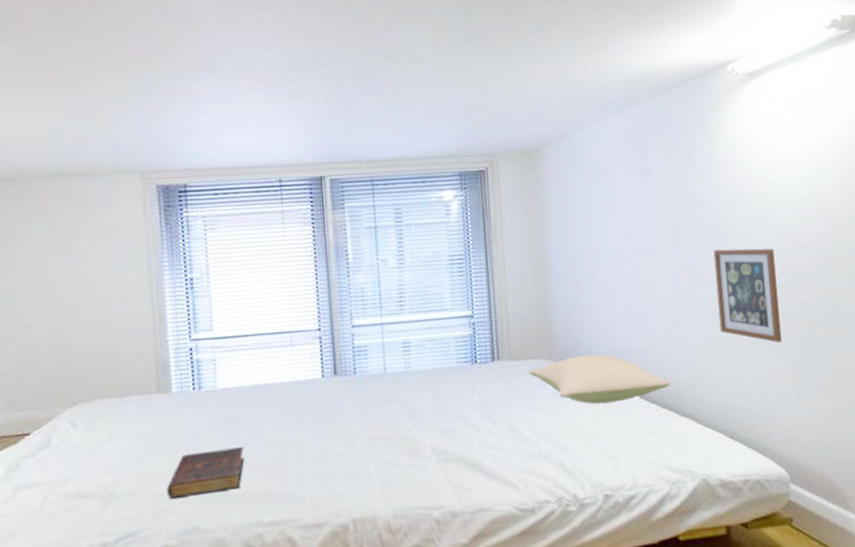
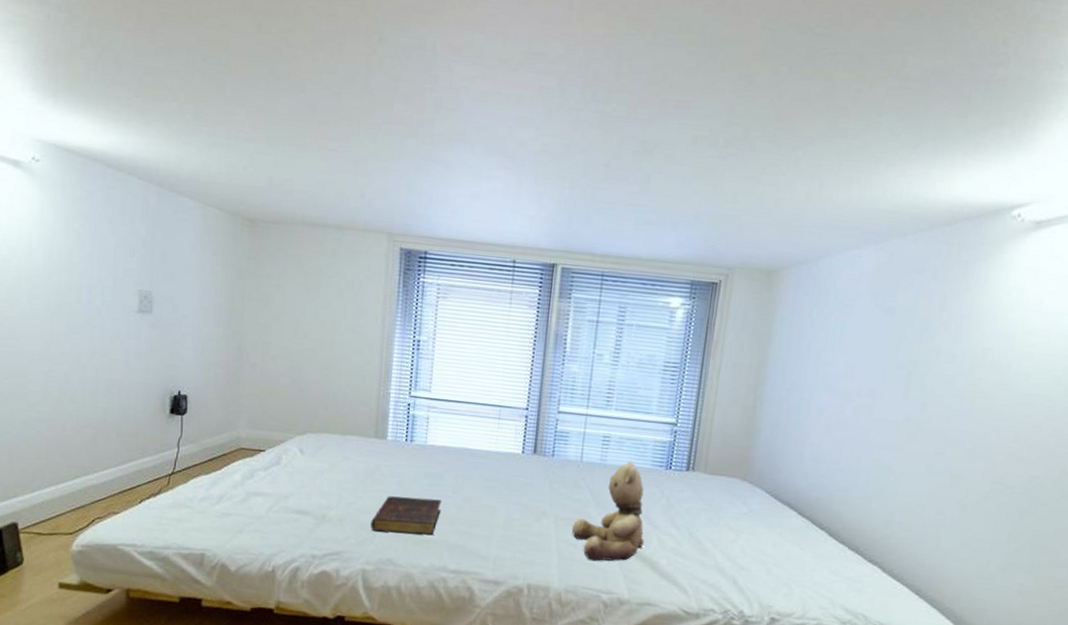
teddy bear: none [388,362,465,477] -> present [571,460,644,561]
pillow: present [528,354,671,404] -> none [720,482,865,535]
picture frame: present [713,248,782,343] -> none [931,405,1014,513]

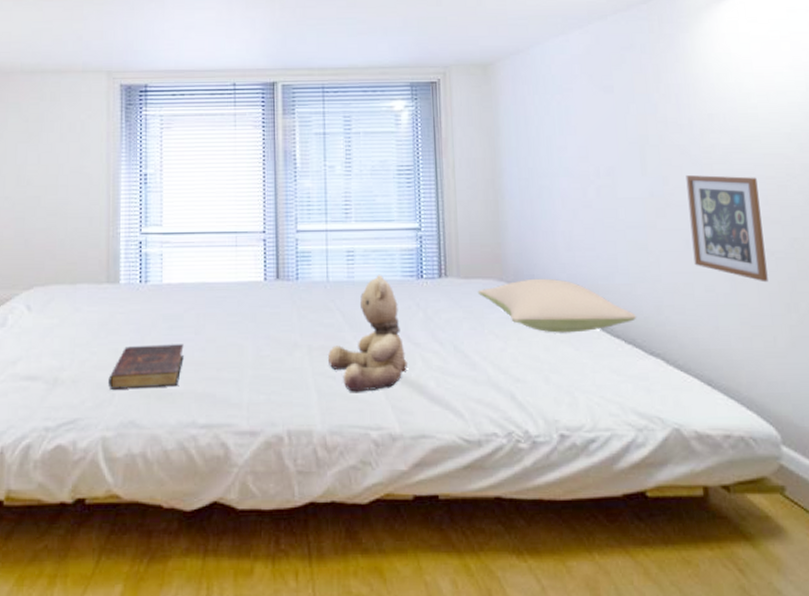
pillow: none [720,482,865,535] -> present [477,278,637,333]
picture frame: none [931,405,1014,513] -> present [686,175,768,283]

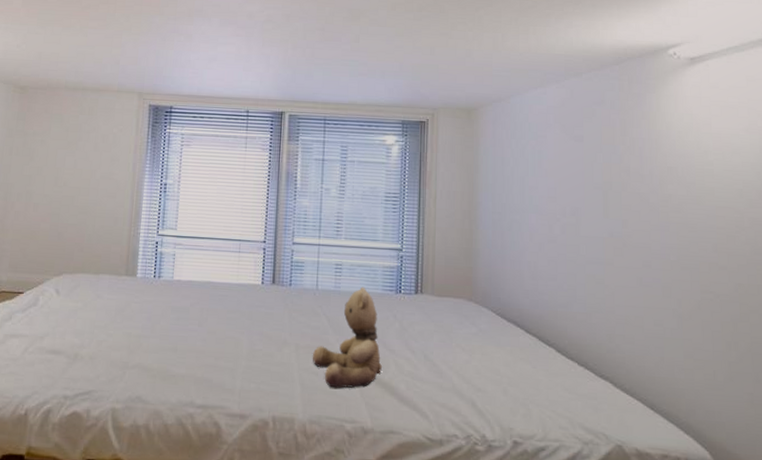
book: present [108,344,184,389] -> none [120,332,188,370]
pillow: present [477,278,637,333] -> none [448,301,590,352]
picture frame: present [686,175,768,283] -> none [643,220,712,322]

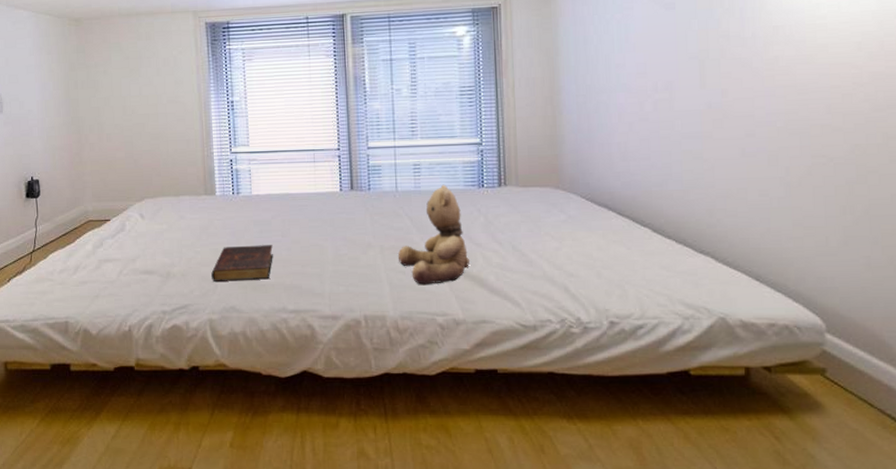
book: none [120,332,188,370] -> present [211,245,273,282]

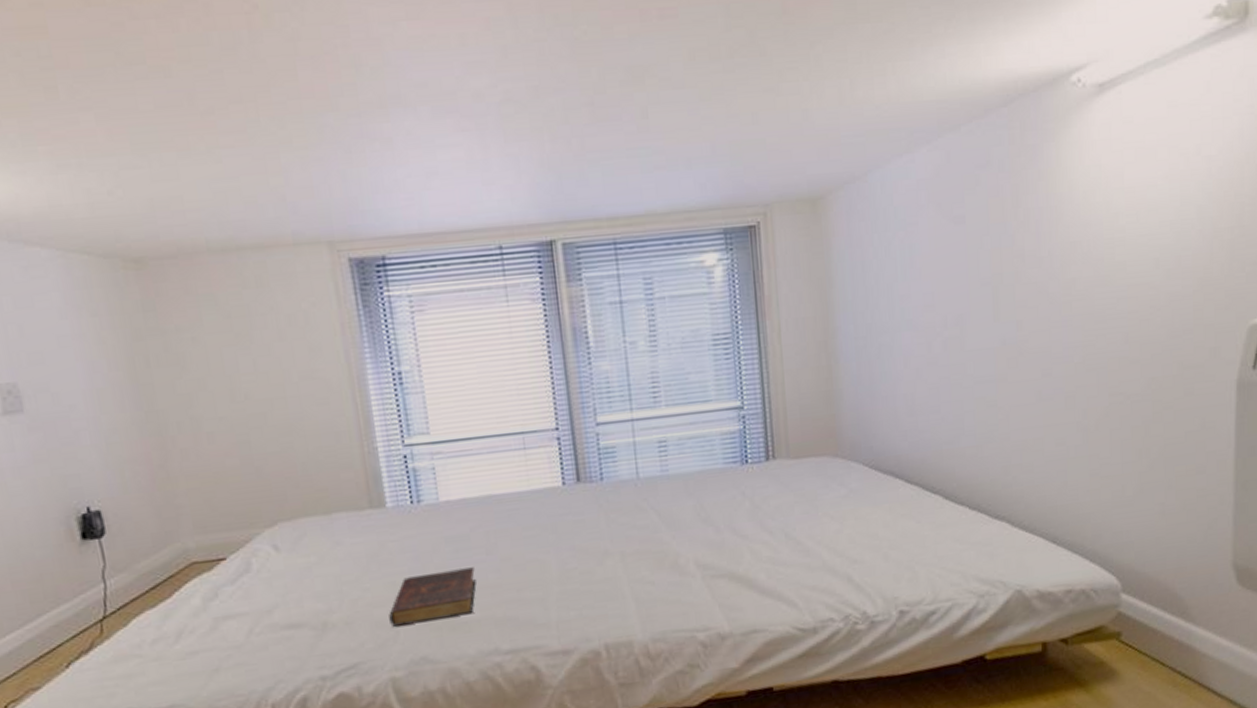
teddy bear: present [397,184,469,285] -> none [643,464,734,596]

